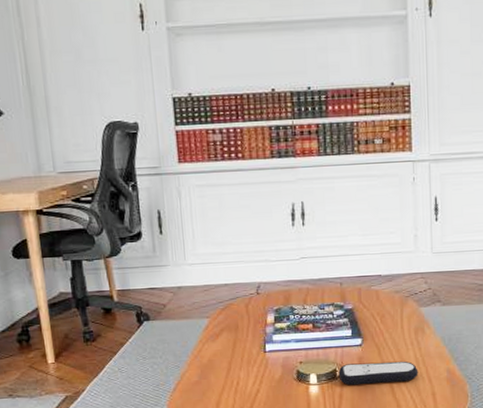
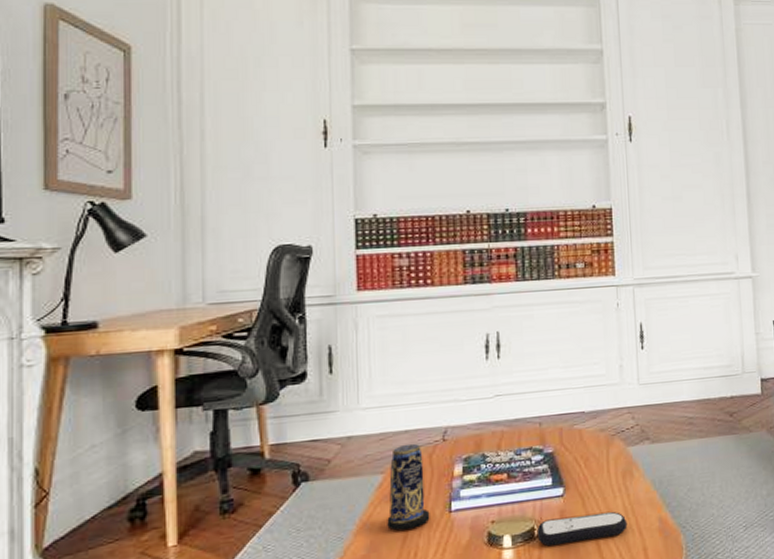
candle: none [213,295,249,364] -> present [387,443,430,531]

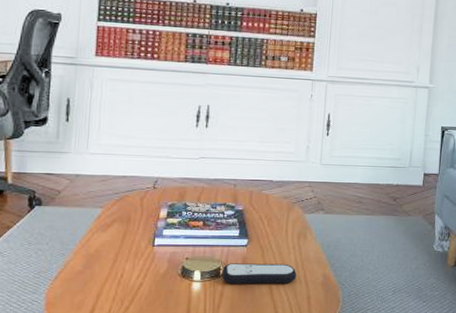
candle: present [387,443,430,531] -> none [101,187,137,255]

